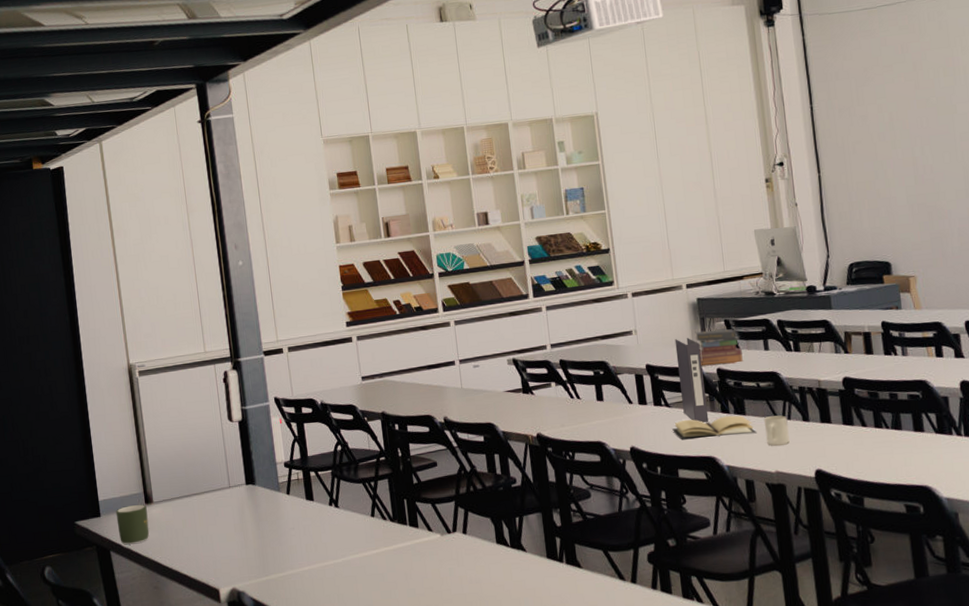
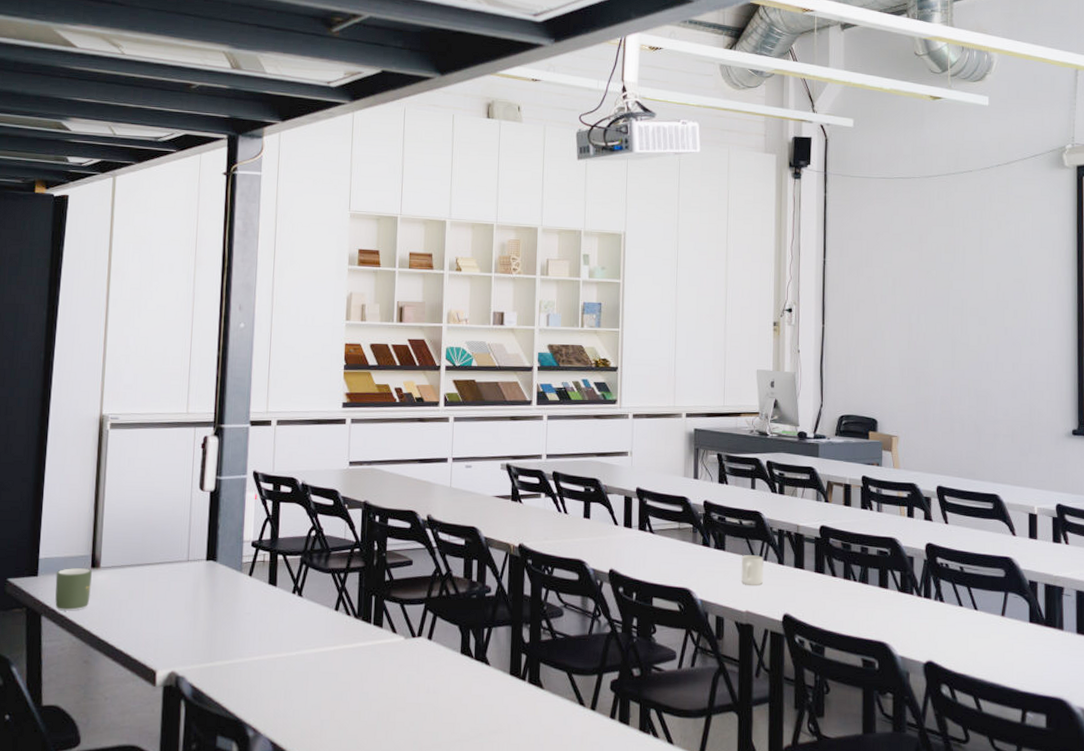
book: present [672,415,758,439] -> none [653,548,734,571]
binder: present [674,338,709,423] -> none [666,466,691,553]
books: present [695,329,743,365] -> none [688,461,730,498]

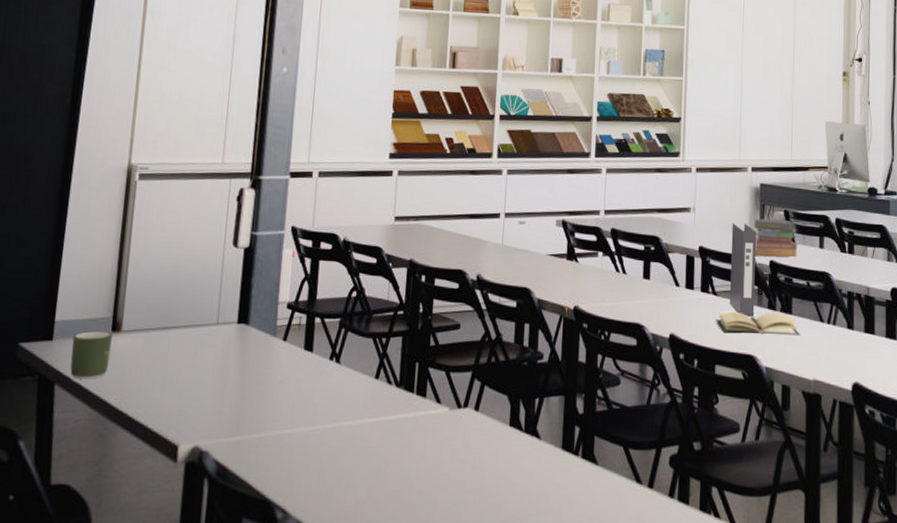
book: none [653,548,734,571] -> present [716,311,801,336]
binder: none [666,466,691,553] -> present [730,223,756,317]
books: none [688,461,730,498] -> present [753,218,797,258]
cup: present [741,555,764,587] -> none [808,319,832,353]

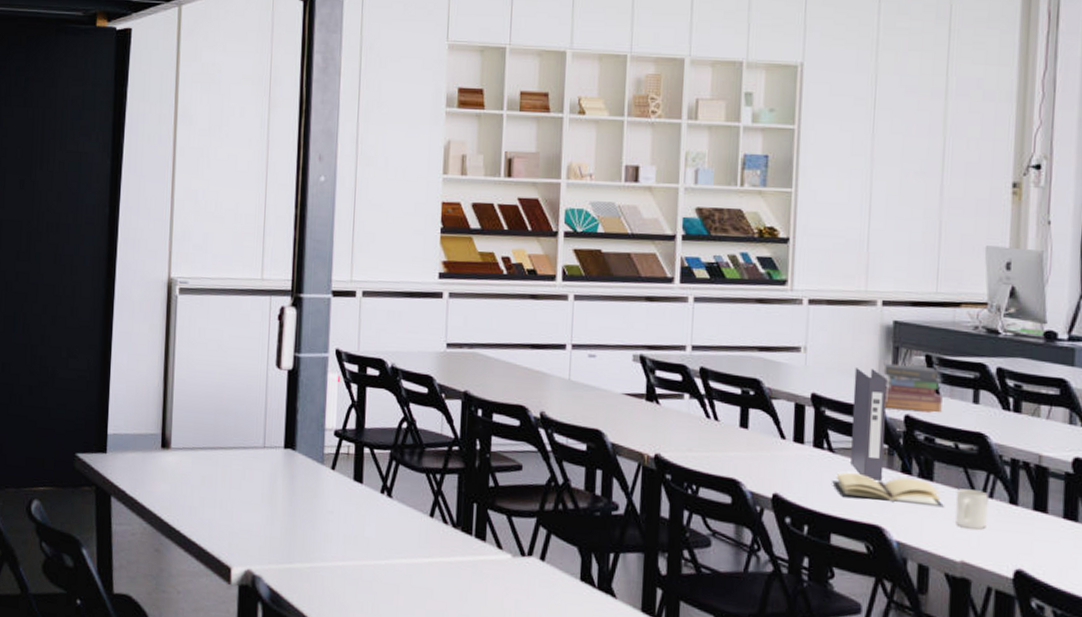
mug: present [70,330,112,379] -> none [124,446,162,494]
cup: none [808,319,832,353] -> present [954,488,989,531]

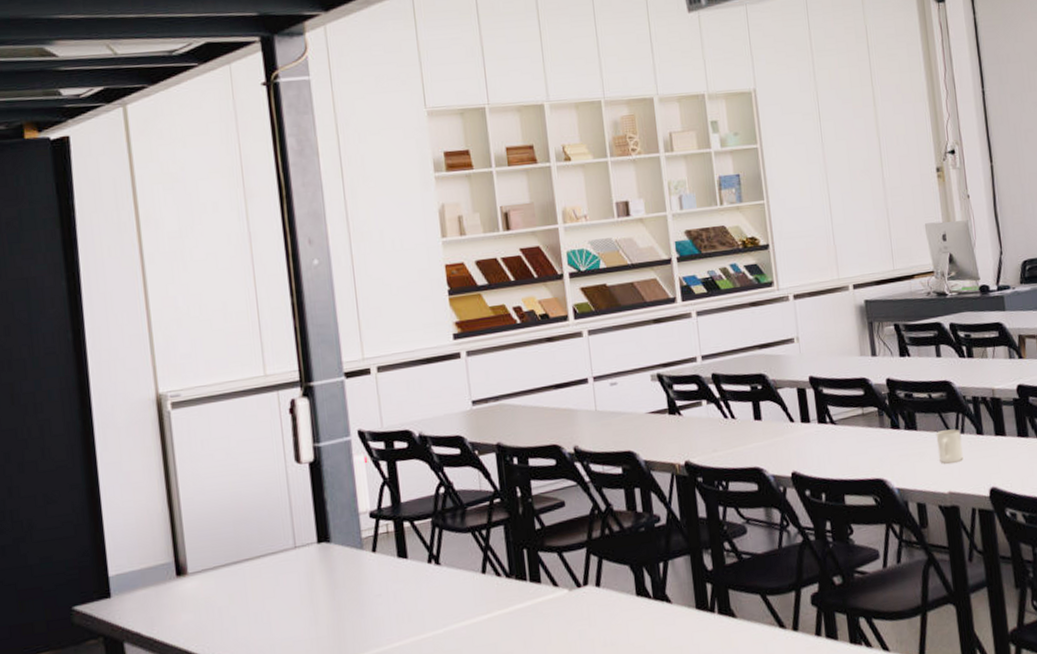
book: present [832,472,945,508] -> none [838,431,930,461]
binder: present [850,368,887,481] -> none [840,345,878,441]
books: present [883,363,943,413] -> none [862,334,914,376]

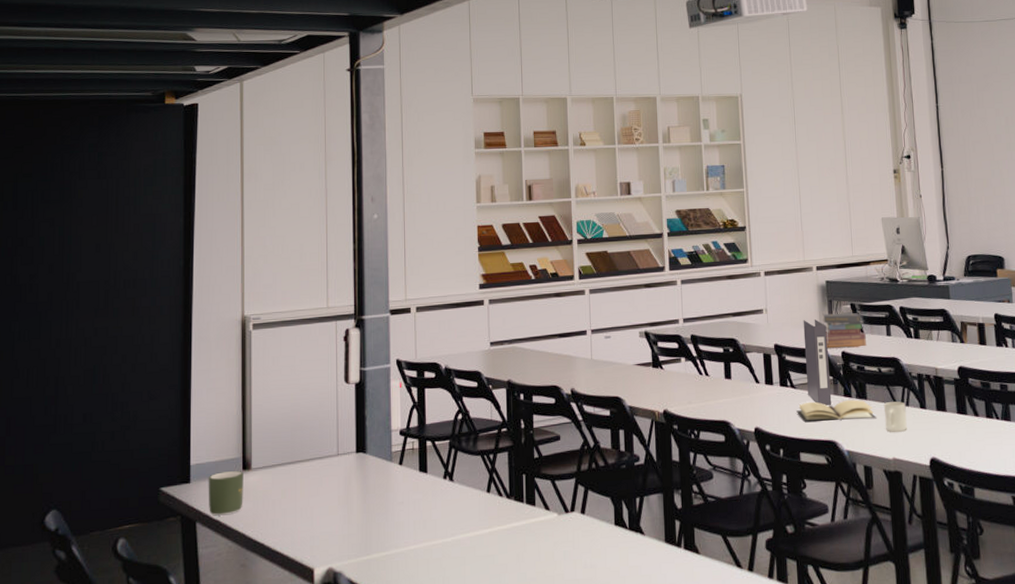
mug: none [133,577,182,633] -> present [208,470,243,516]
book: none [838,431,930,461] -> present [796,399,878,422]
binder: none [840,345,878,441] -> present [803,319,832,406]
books: none [862,334,914,376] -> present [822,313,866,348]

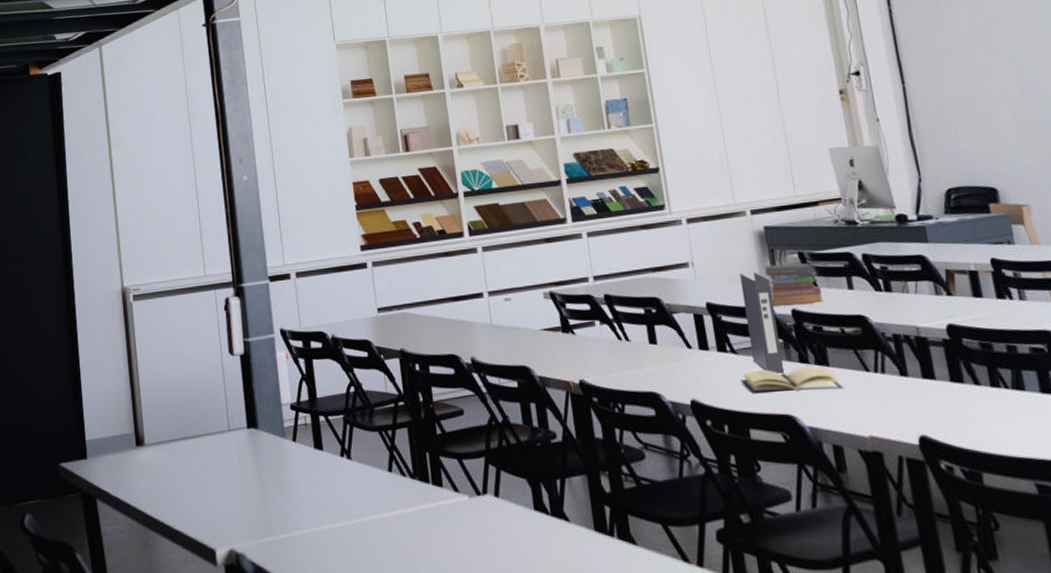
mug: present [208,470,243,516] -> none [103,446,140,493]
cup: present [883,401,907,433] -> none [851,368,885,406]

